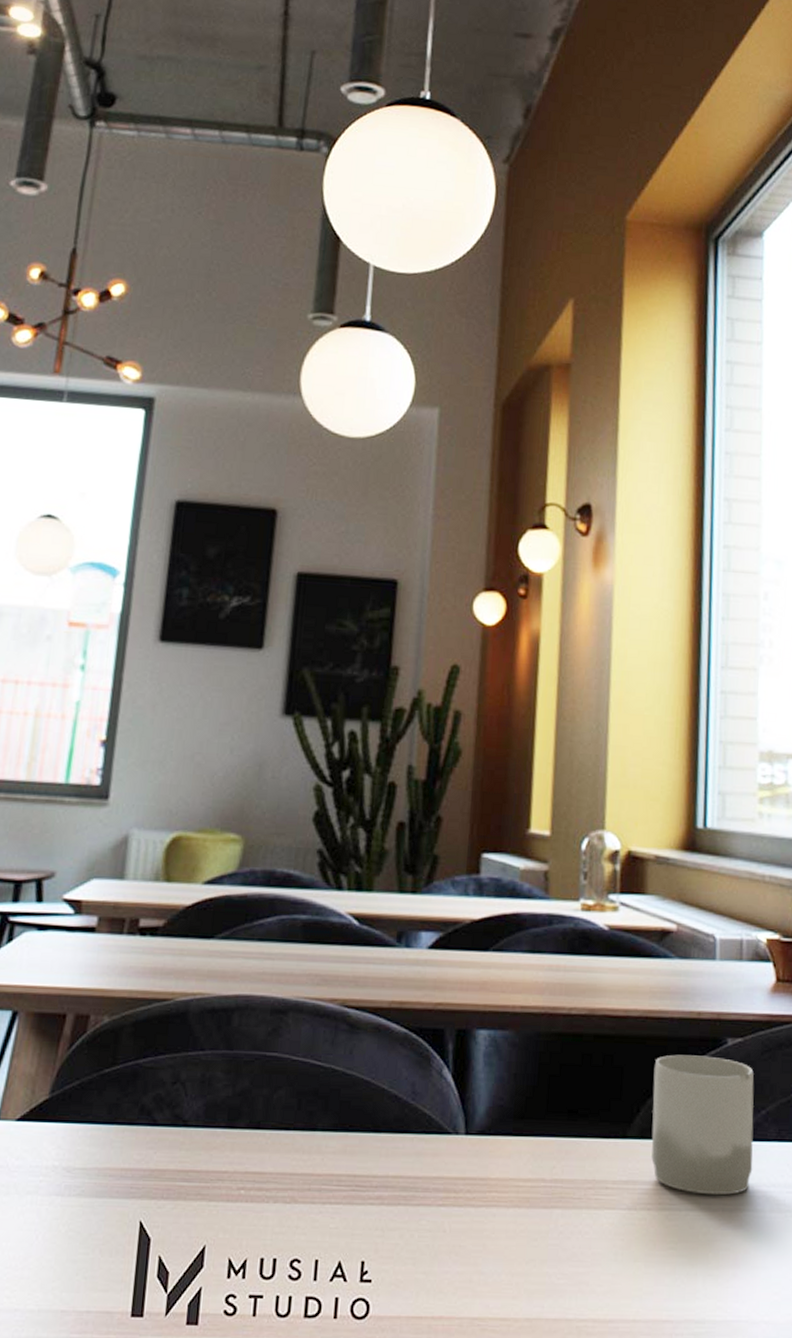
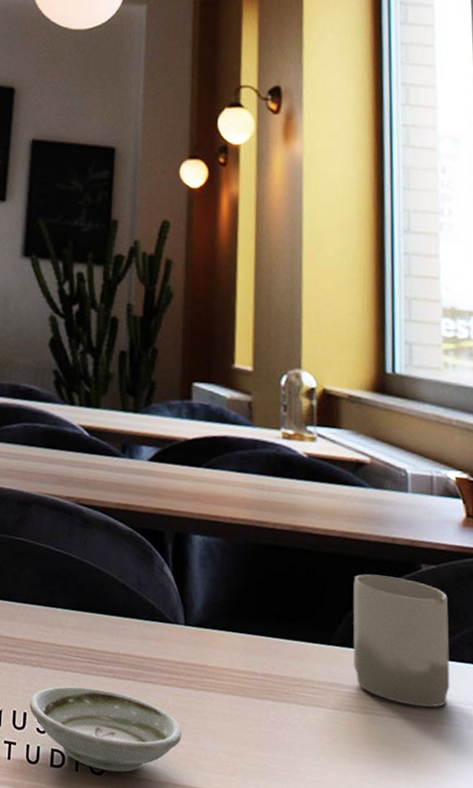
saucer: none [280,1219,459,1314] -> present [29,686,182,772]

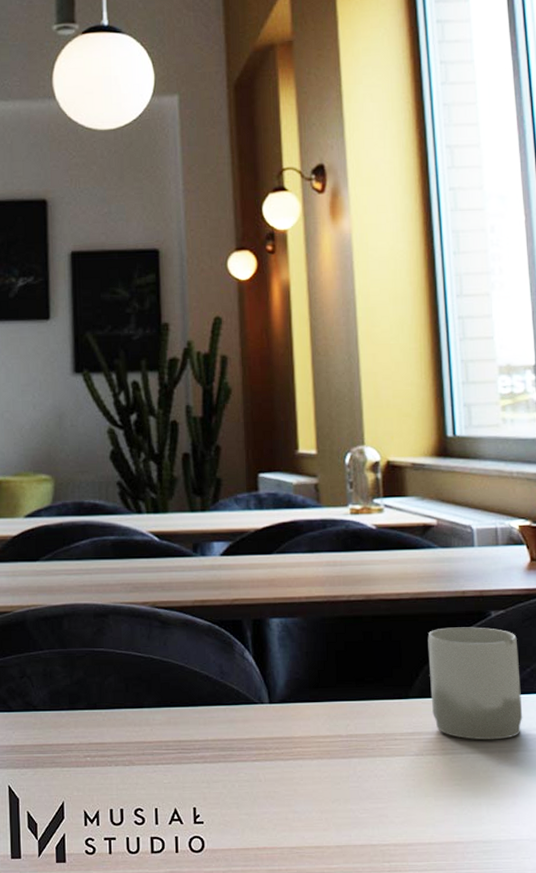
saucer: present [29,686,182,772] -> none [125,775,275,848]

